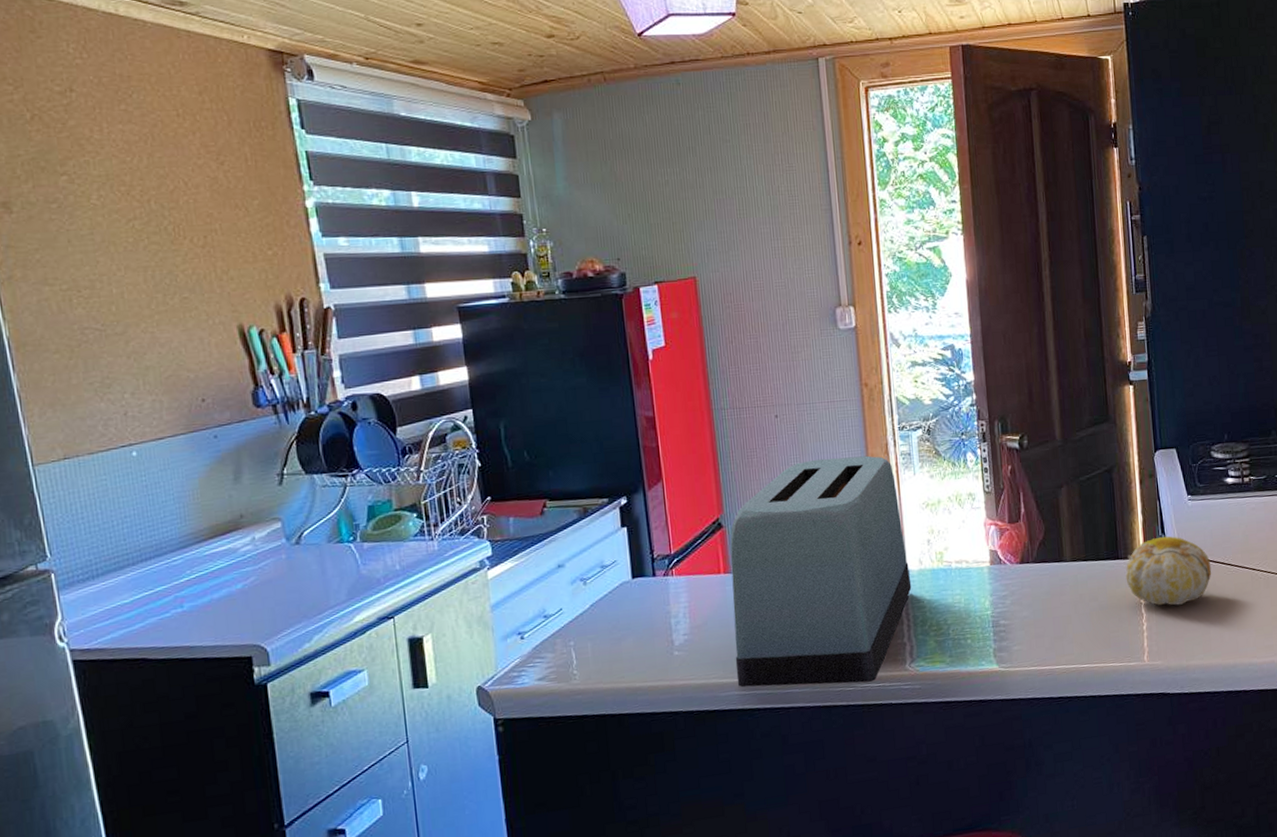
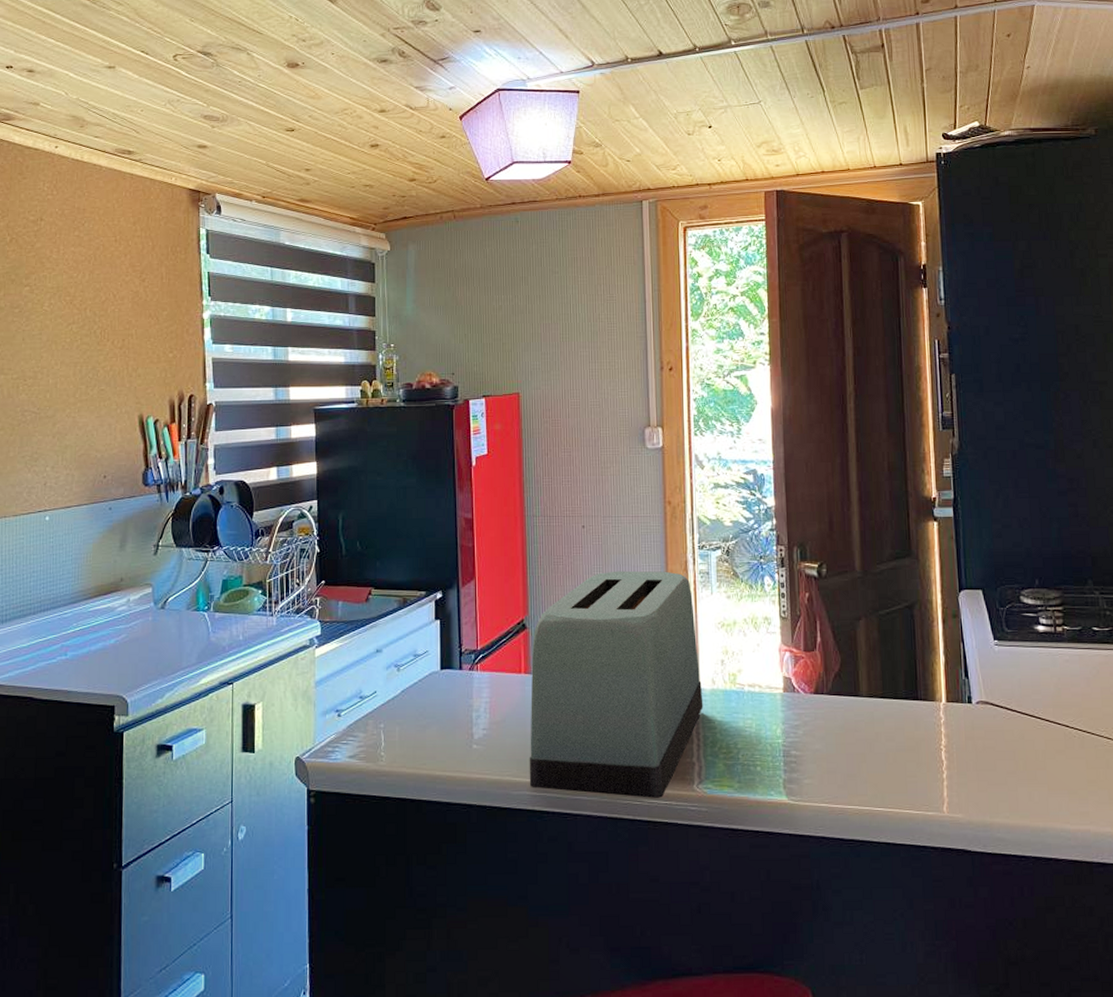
fruit: present [1125,536,1212,605] -> none [925,680,1020,756]

